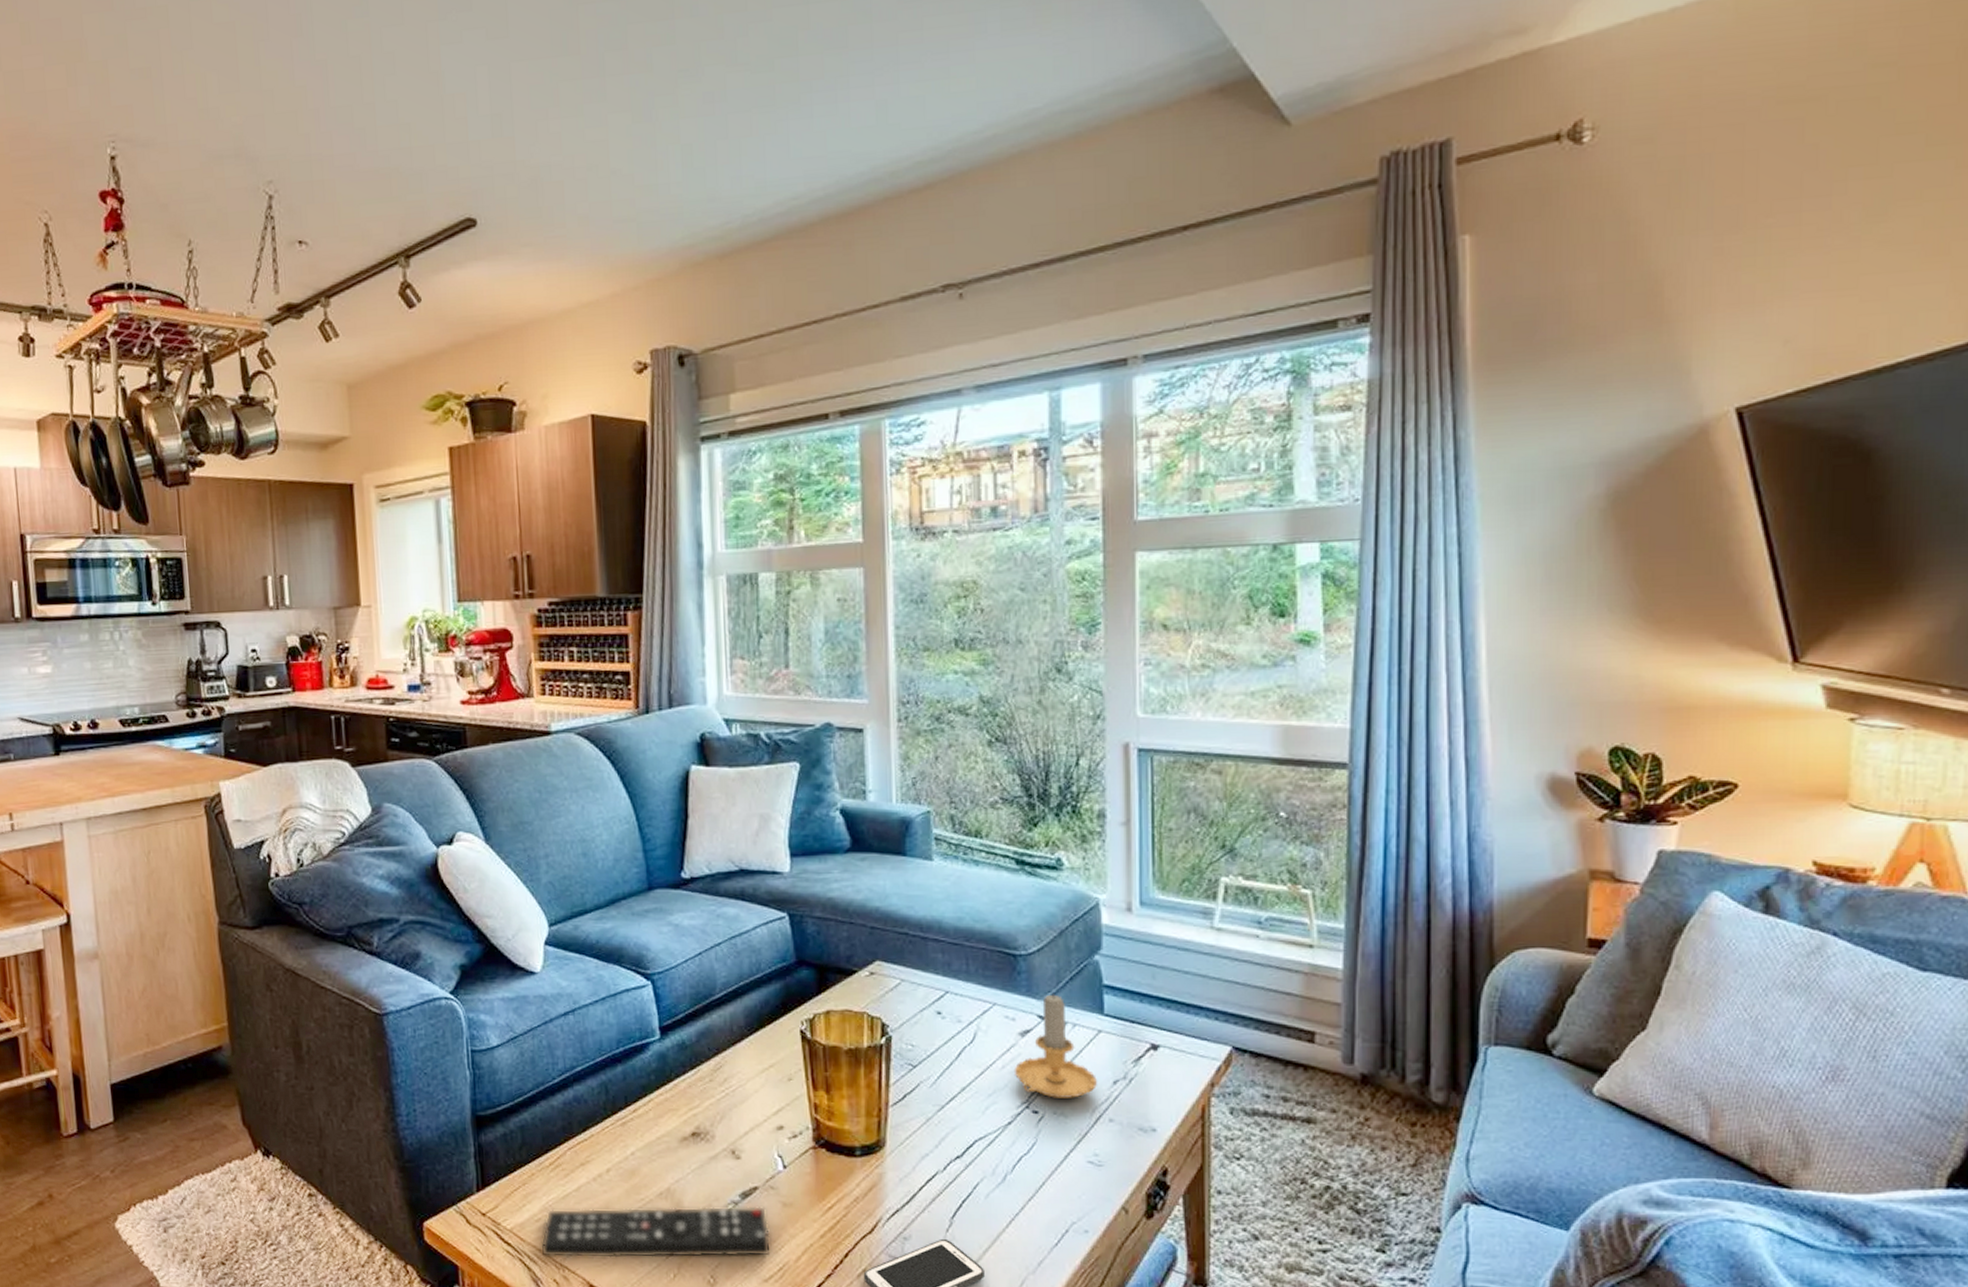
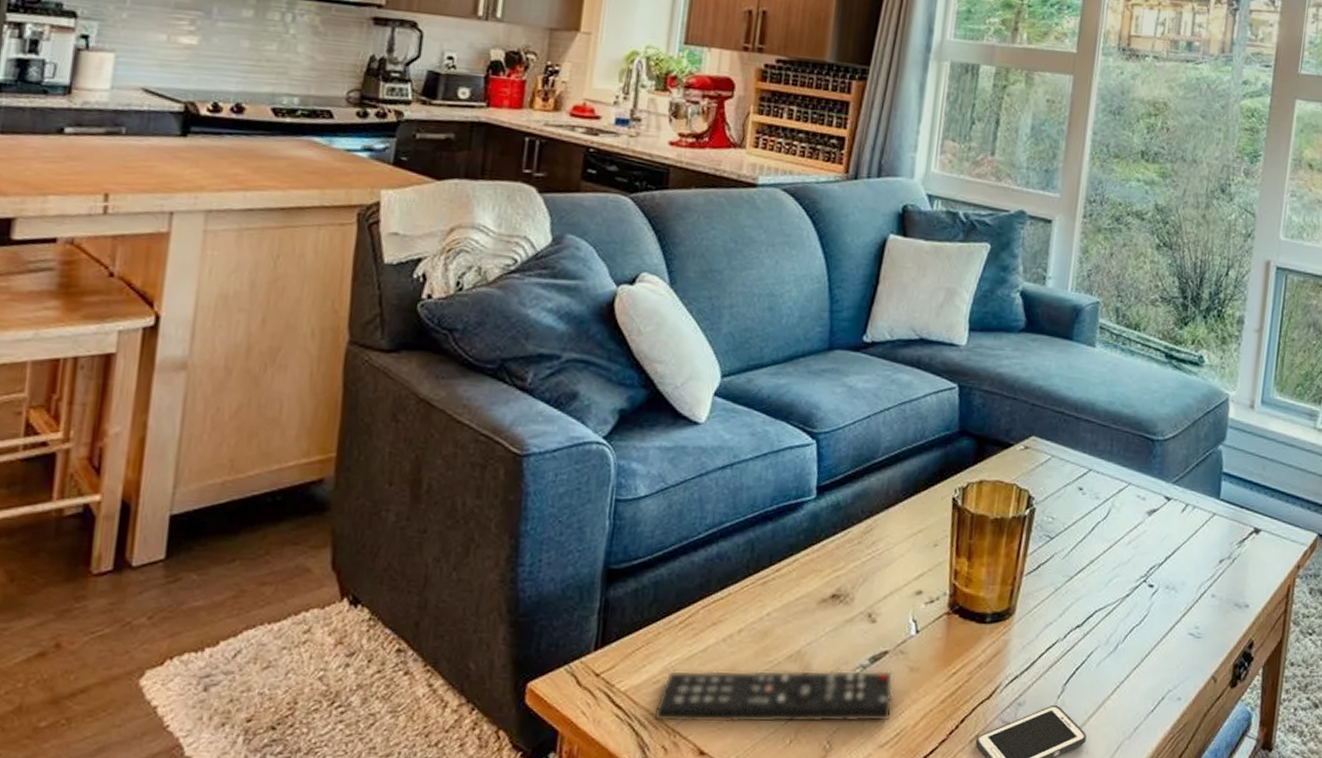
candle: present [1013,993,1098,1098] -> none [1137,476,1207,574]

